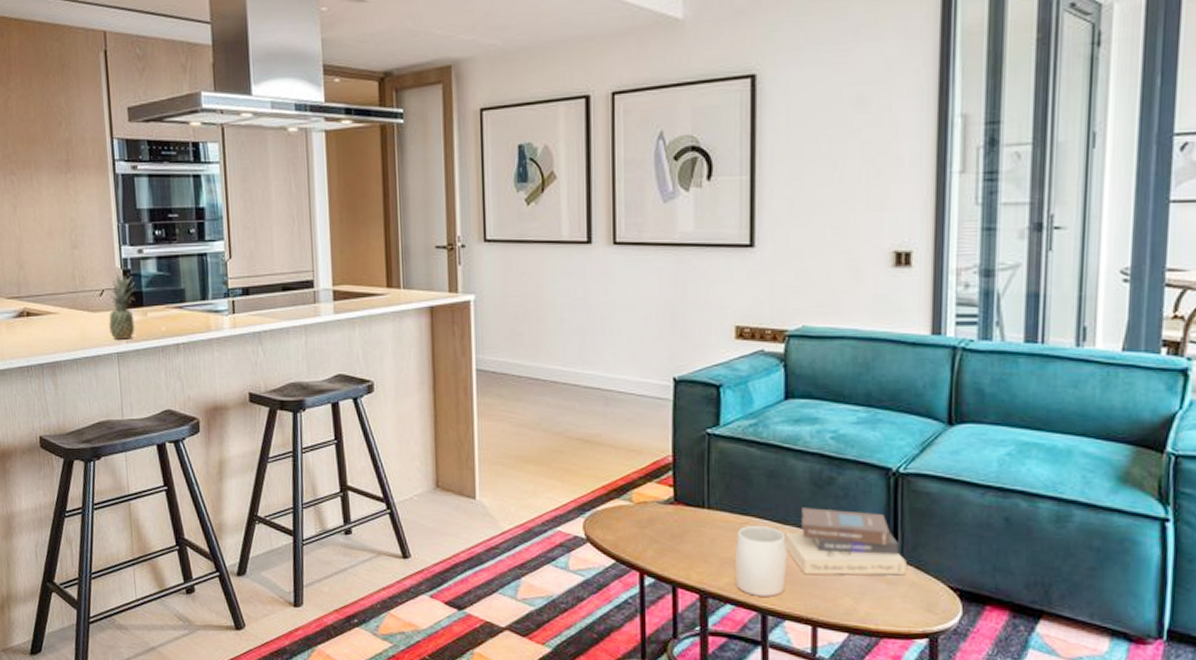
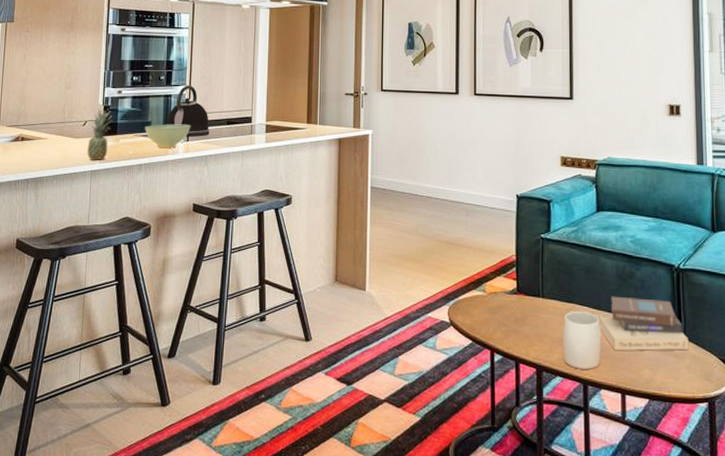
bowl: none [178,291,236,323] -> present [145,124,191,148]
kettle: none [203,240,261,309] -> present [166,85,210,138]

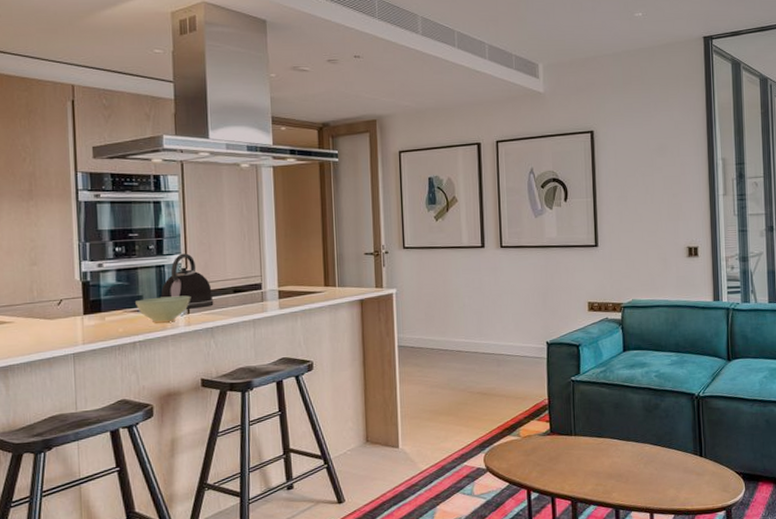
fruit: present [86,109,113,160] -> none [65,284,95,342]
mug: present [562,310,602,370] -> none [594,443,631,497]
books: present [599,296,689,351] -> none [628,426,709,476]

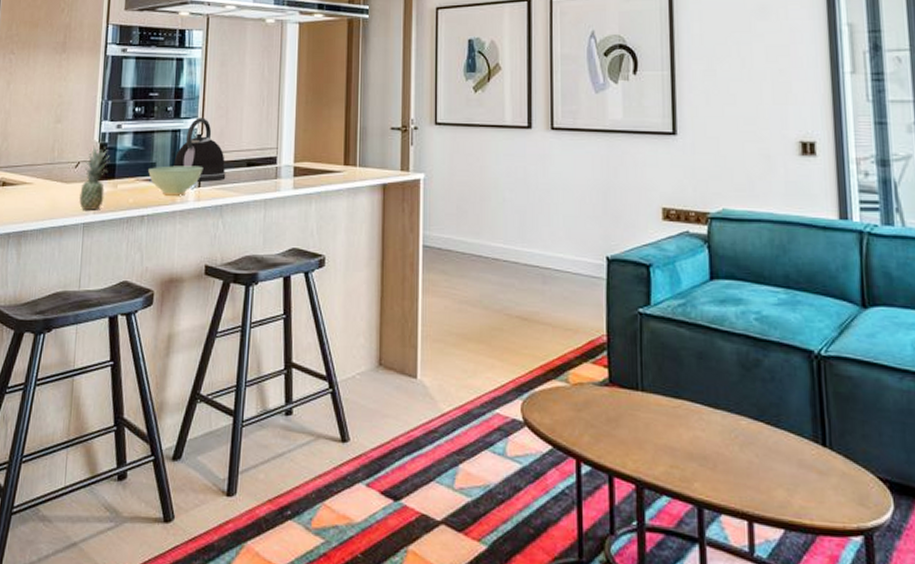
fruit: none [65,284,95,342] -> present [78,147,111,210]

